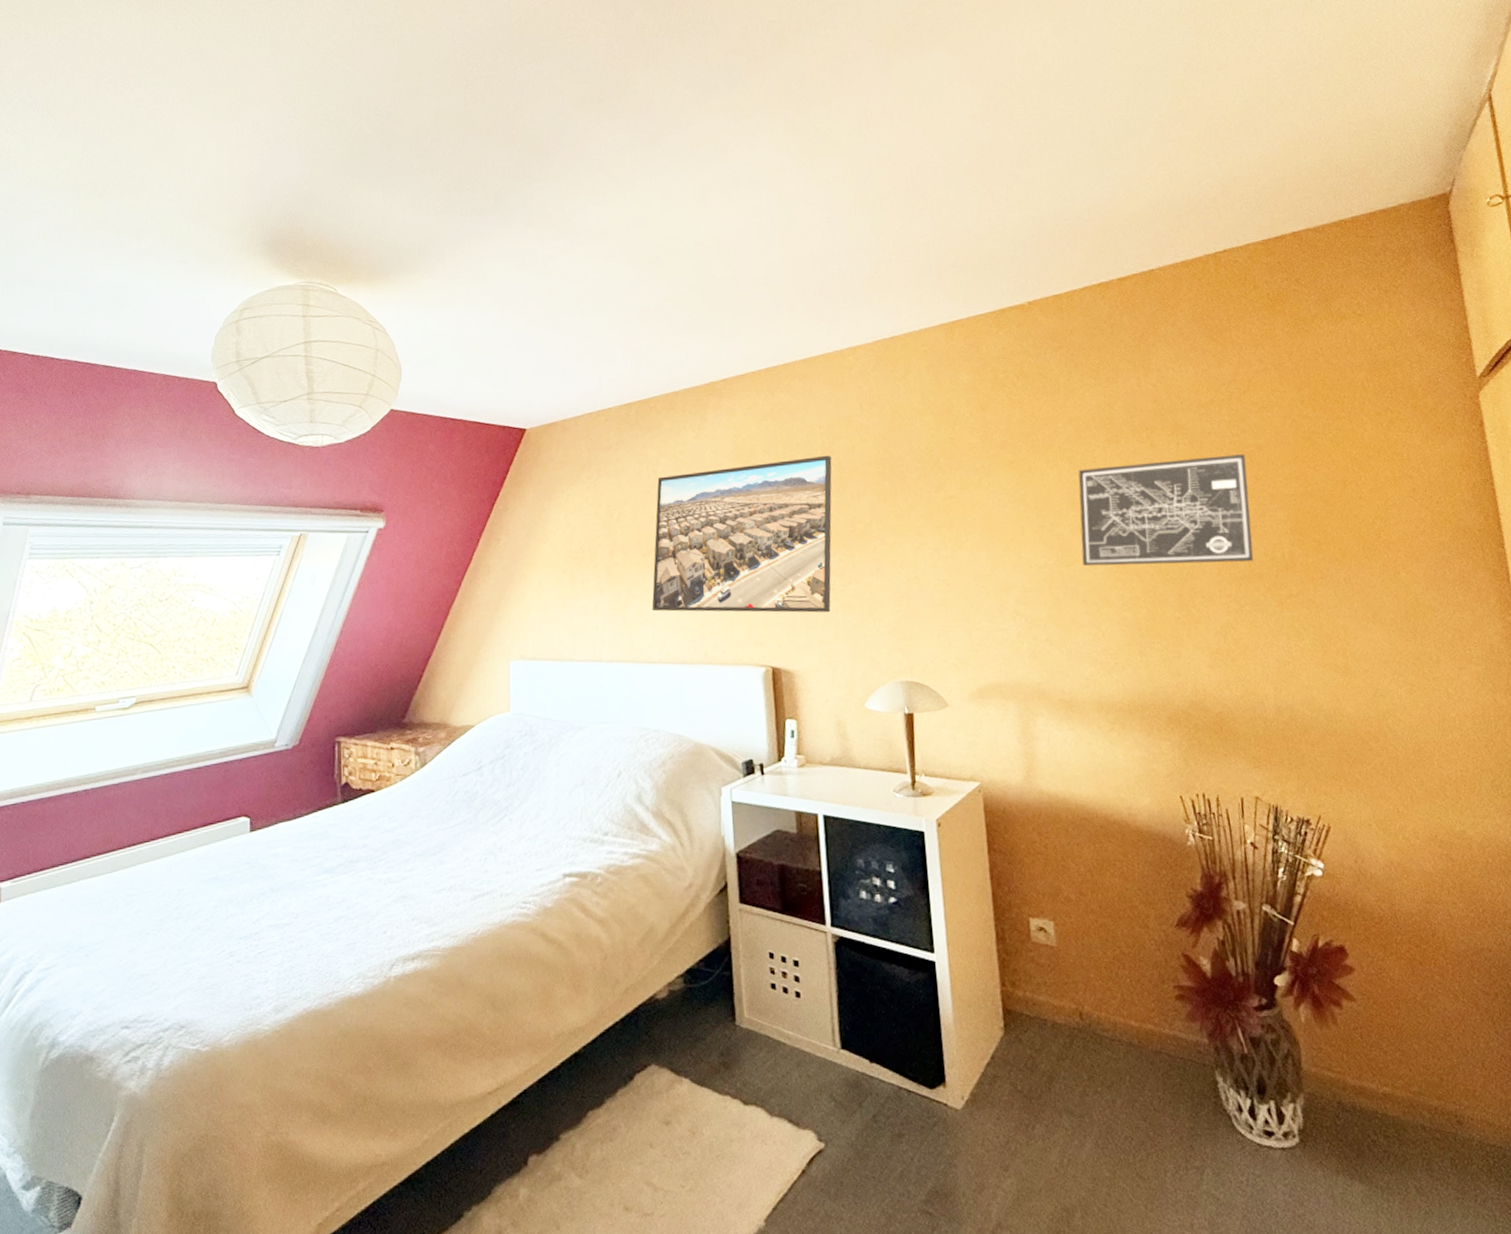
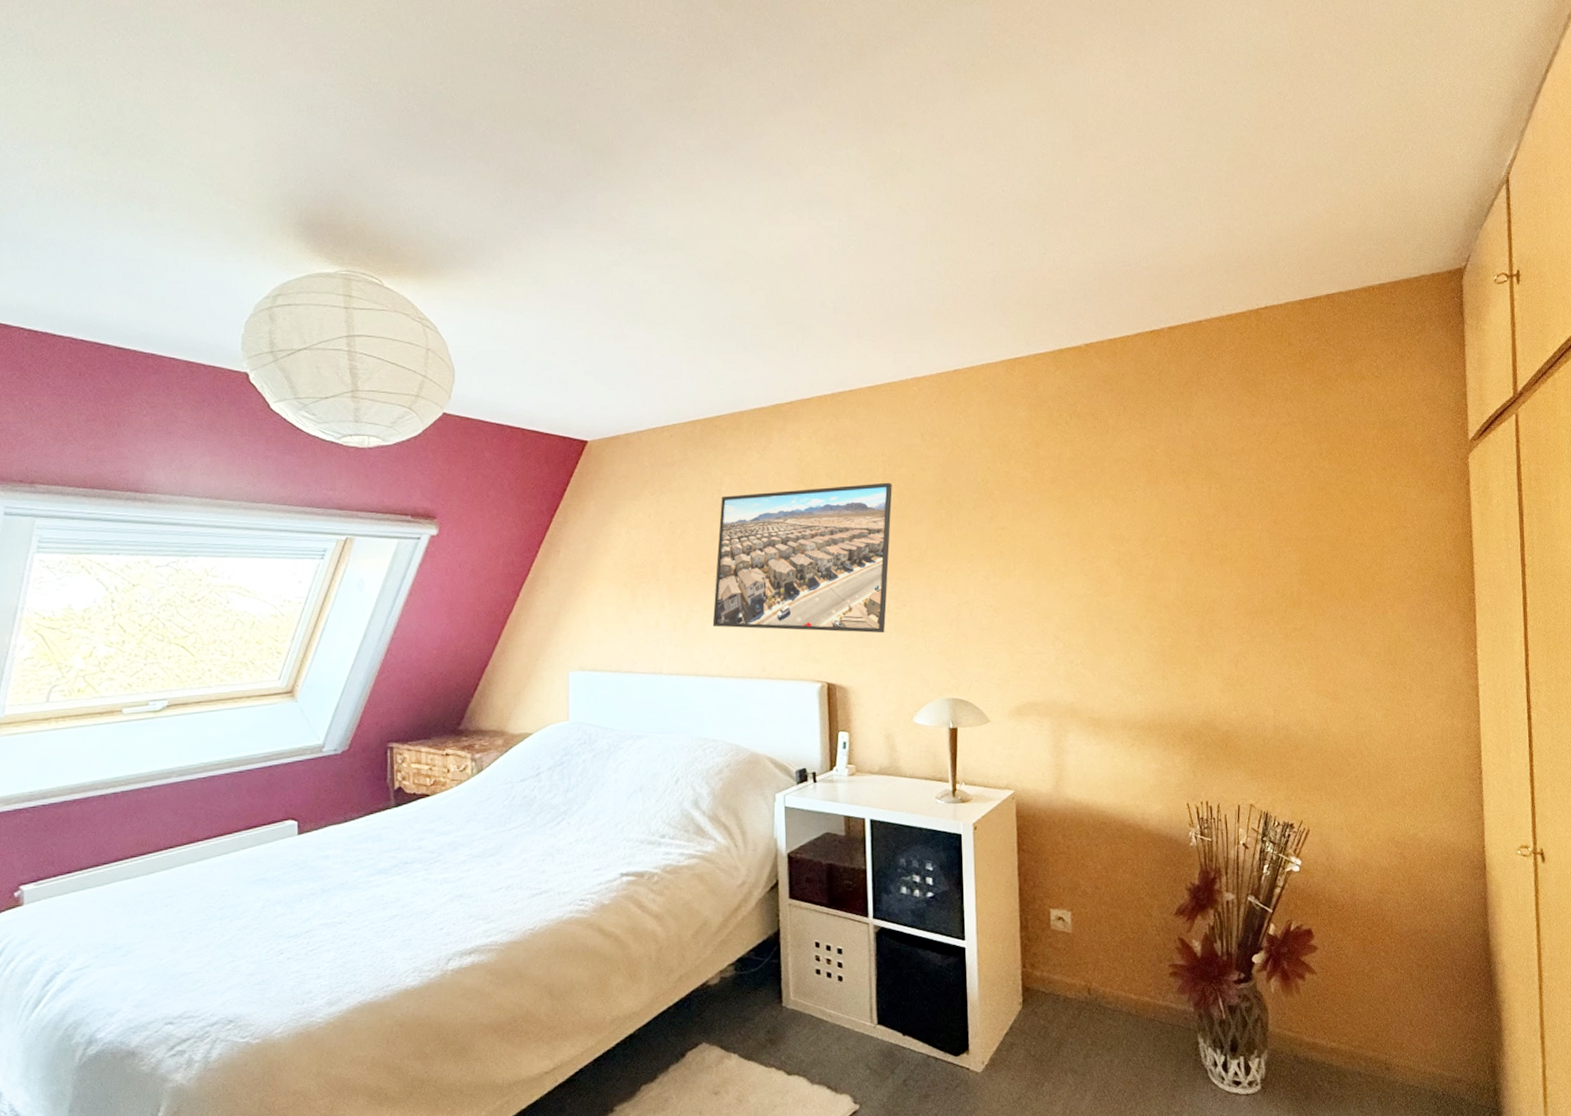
wall art: present [1078,454,1254,567] -> none [1118,500,1268,598]

